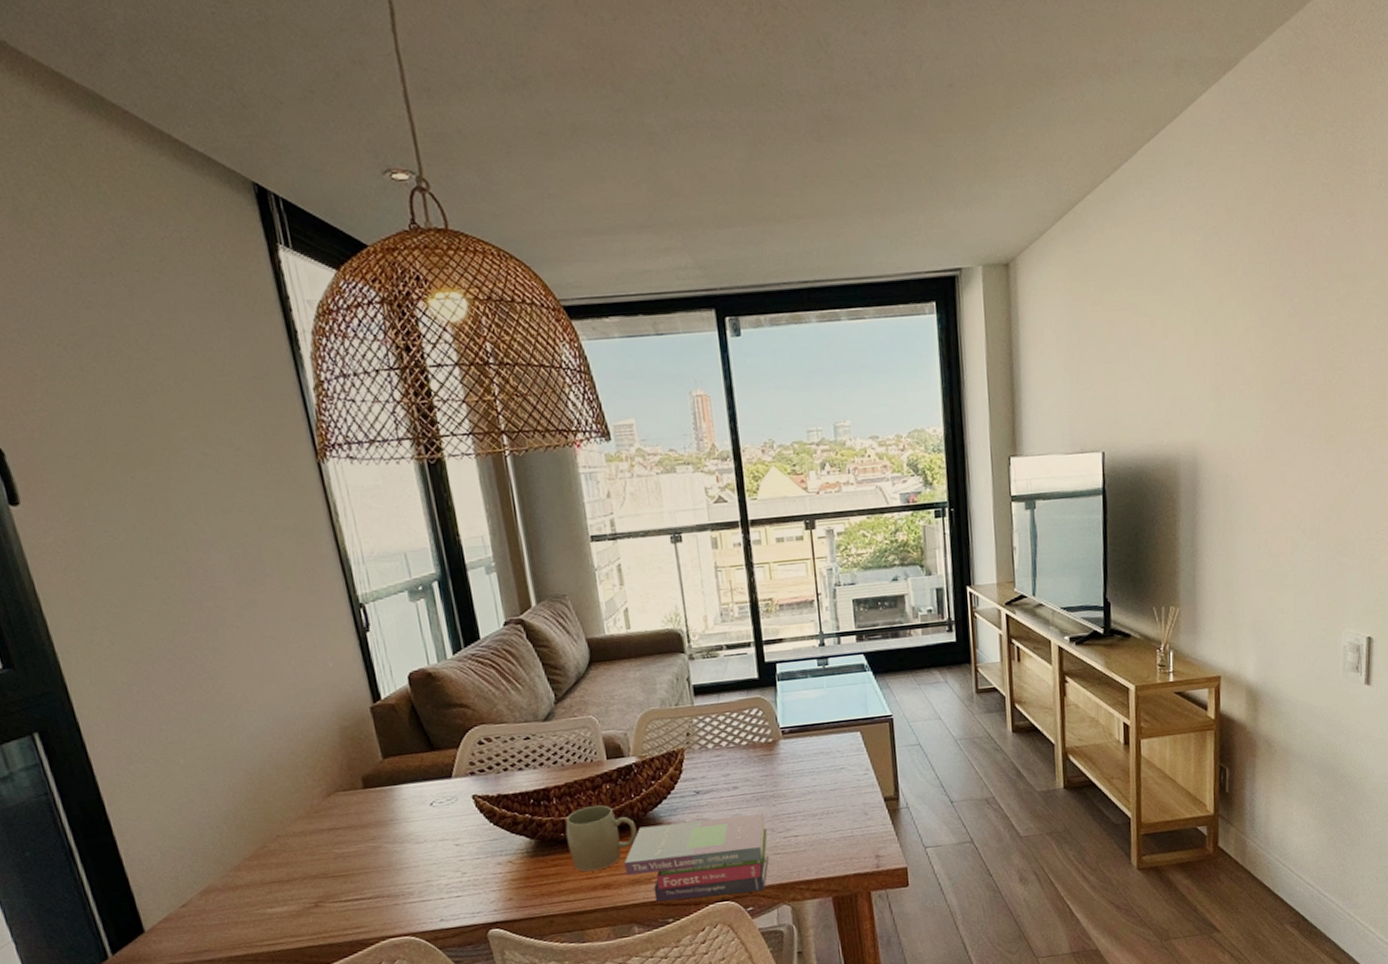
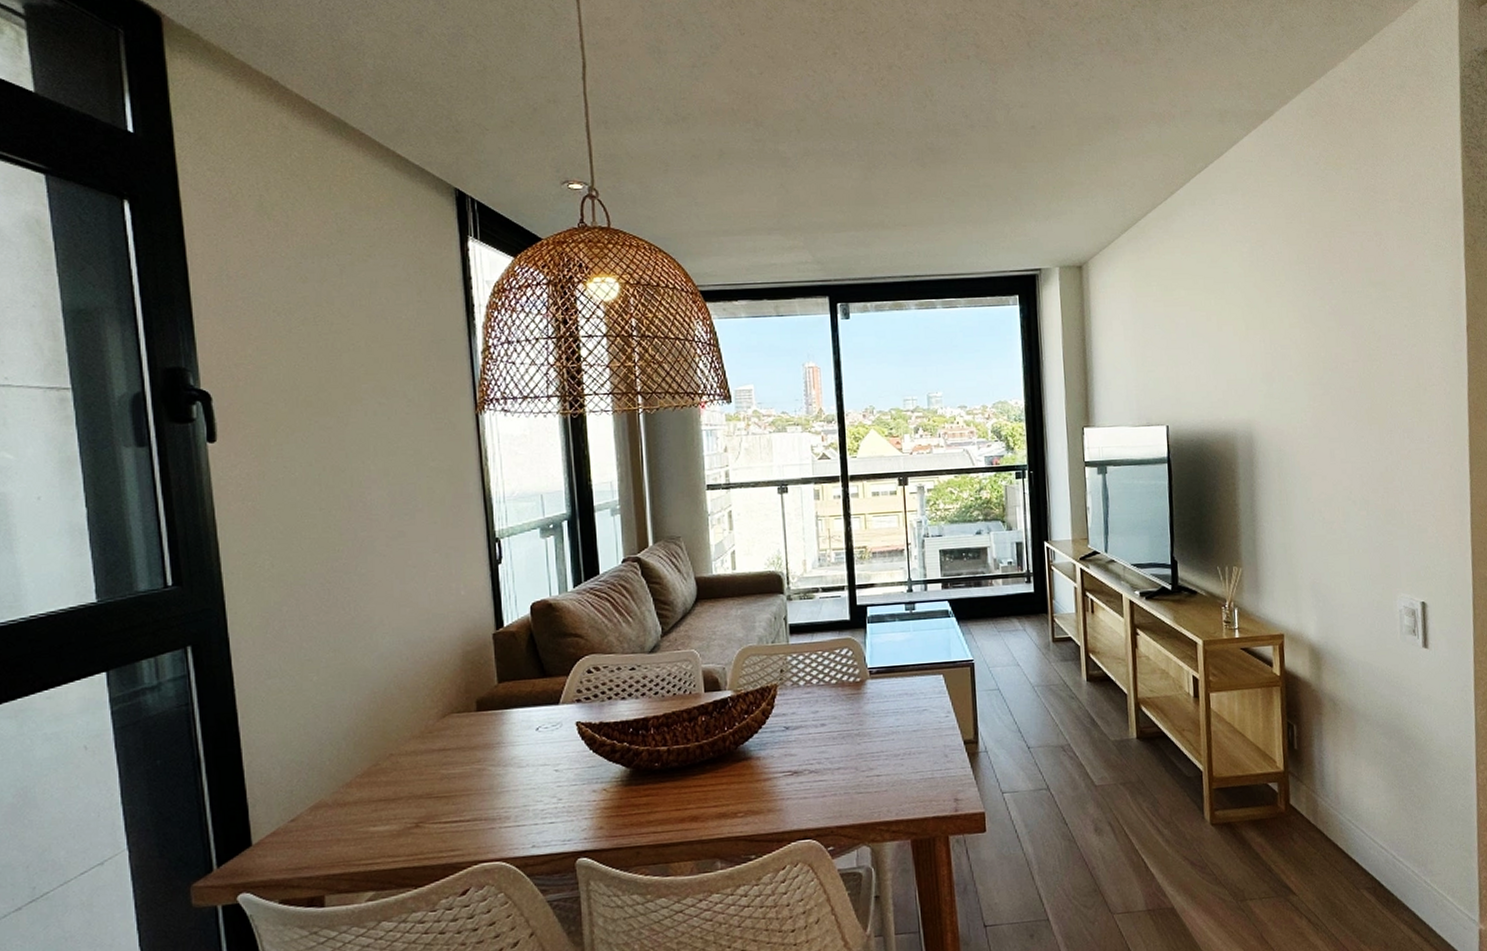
mug: present [565,805,637,872] -> none [660,737,727,804]
books: present [624,813,769,902] -> none [712,752,851,837]

